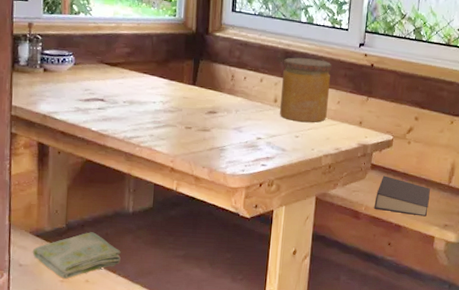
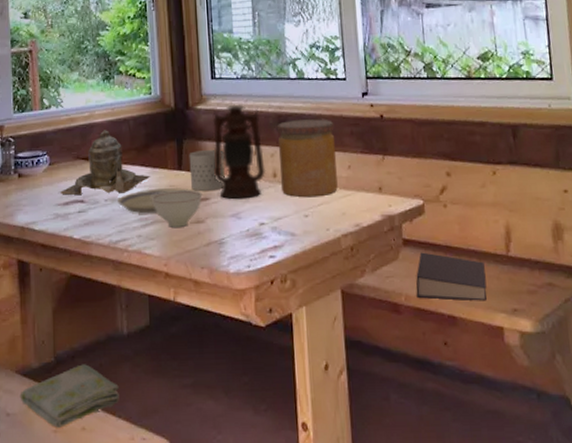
teapot: none [81,41,168,98] -> present [59,130,151,196]
plate: none [134,97,199,118] -> present [116,188,188,213]
bowl: none [165,101,211,133] -> present [151,189,202,227]
mug: none [202,71,234,106] -> present [189,150,225,191]
lantern: none [224,36,270,117] -> present [213,104,266,199]

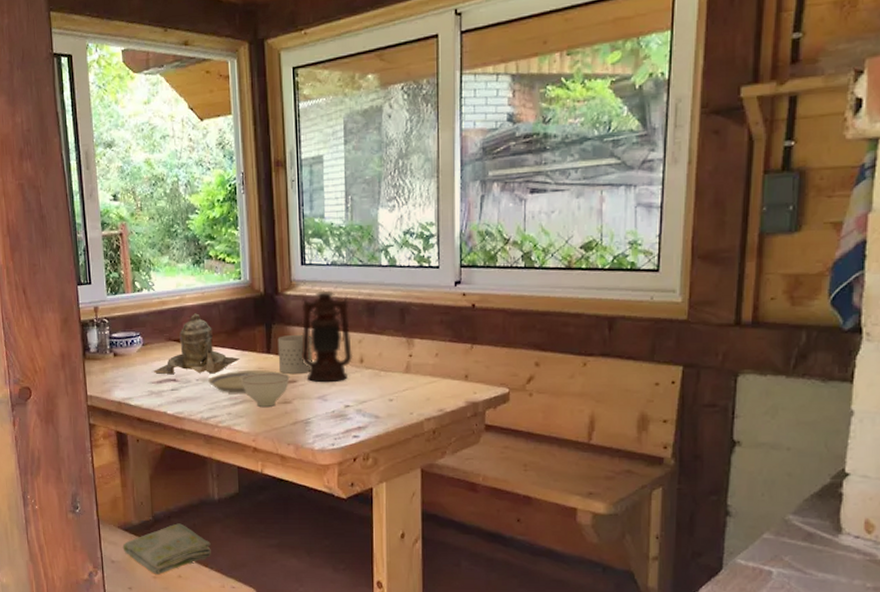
jar: present [276,119,338,198] -> none [365,307,425,383]
book: present [416,252,487,301] -> none [494,437,564,484]

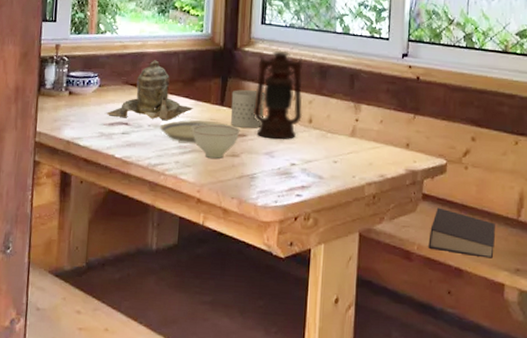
towel: present [122,523,211,575] -> none [50,272,143,327]
book: none [494,437,564,484] -> present [428,207,495,259]

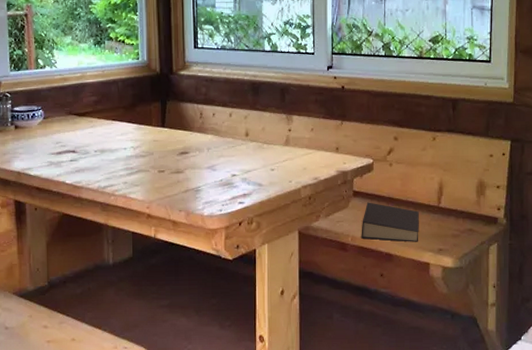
teapot: present [106,60,194,121] -> none [53,89,137,146]
plate: present [159,119,227,143] -> none [105,142,170,164]
bowl: present [191,123,240,159] -> none [136,144,182,176]
mug: present [230,90,265,128] -> none [171,111,203,146]
lantern: present [254,50,303,140] -> none [193,71,240,154]

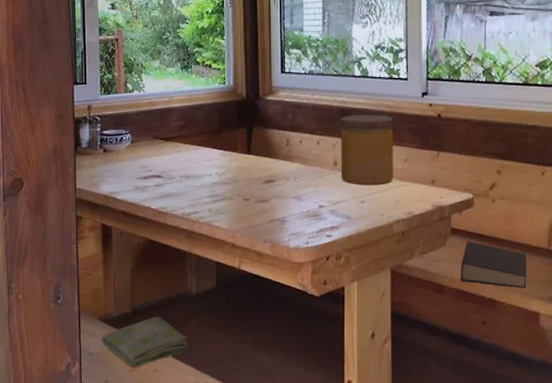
towel: none [17,288,105,339] -> present [101,316,187,368]
jar: none [251,87,302,154] -> present [340,115,394,186]

